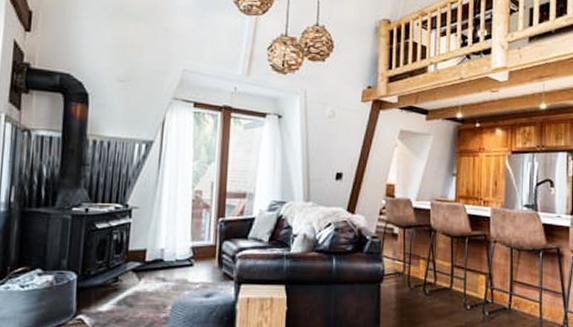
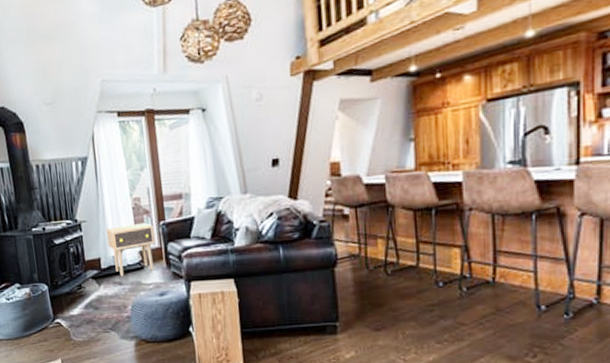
side table: none [158,217,211,272] -> present [106,222,155,277]

